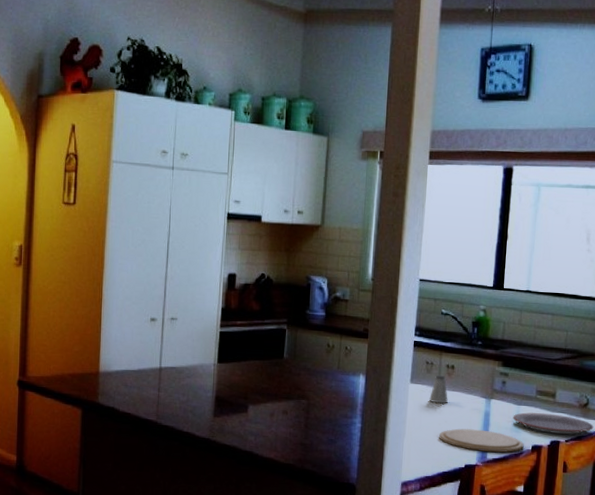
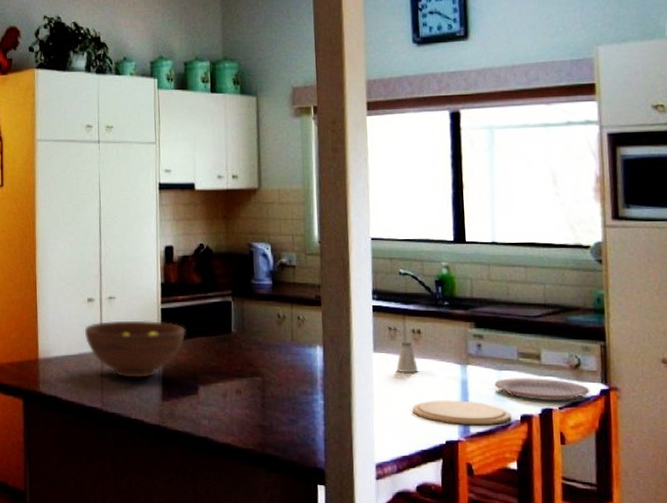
fruit bowl: none [145,340,241,395] -> present [84,320,186,378]

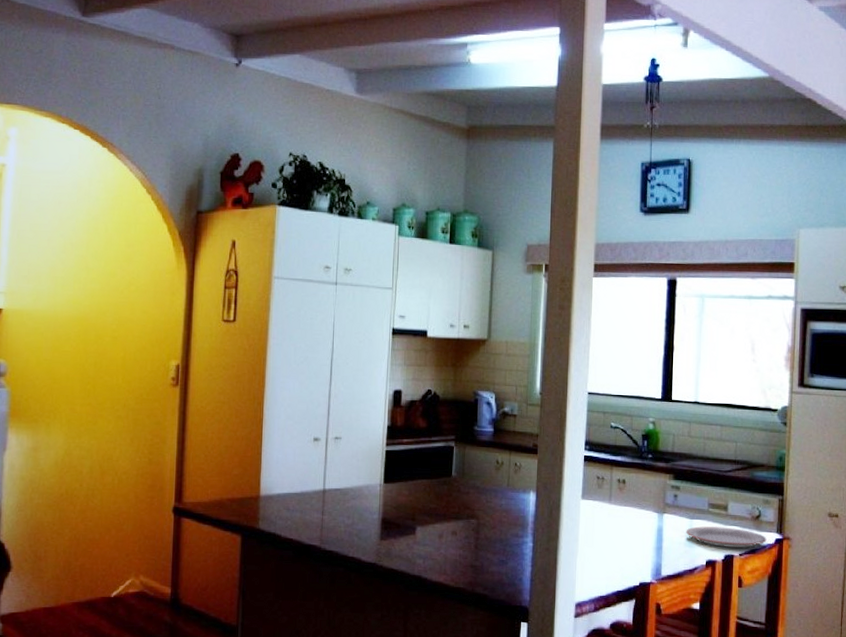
fruit bowl: present [84,320,186,378] -> none [308,461,408,517]
saltshaker: present [396,341,418,373] -> none [601,490,620,520]
plate: present [412,400,511,425] -> none [612,545,698,568]

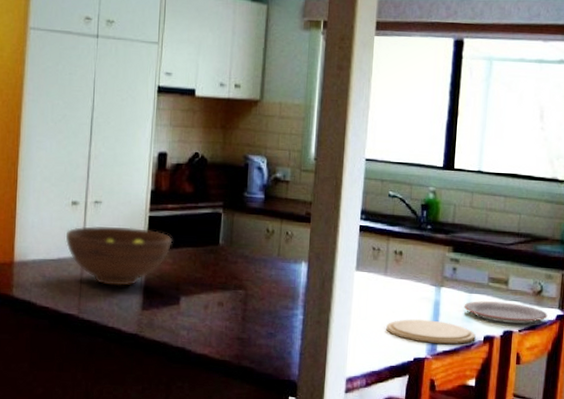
fruit bowl: none [308,461,408,517] -> present [65,226,173,286]
plate: none [612,545,698,568] -> present [386,319,476,344]

